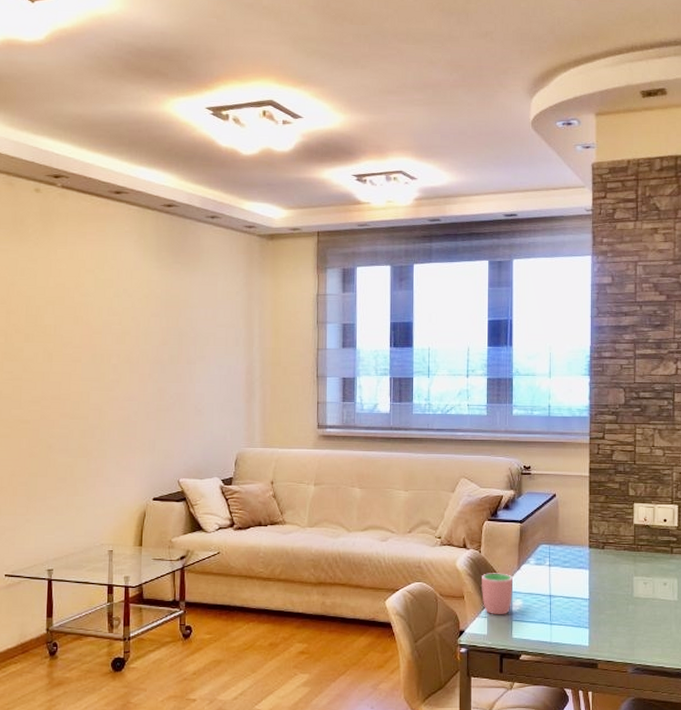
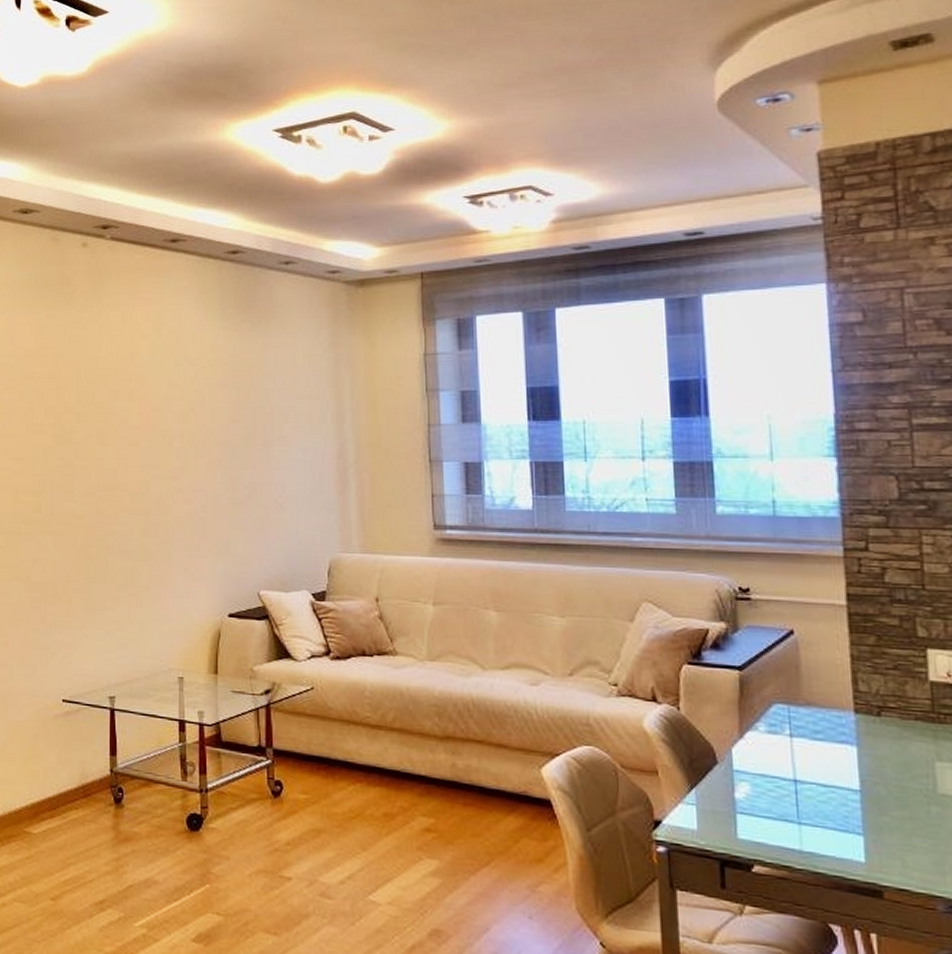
cup: present [481,573,513,615] -> none [682,740,734,803]

